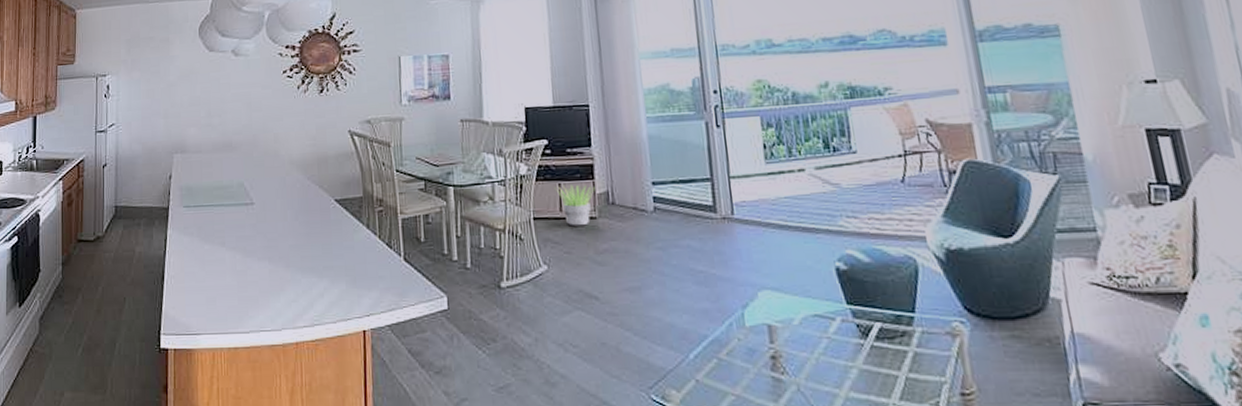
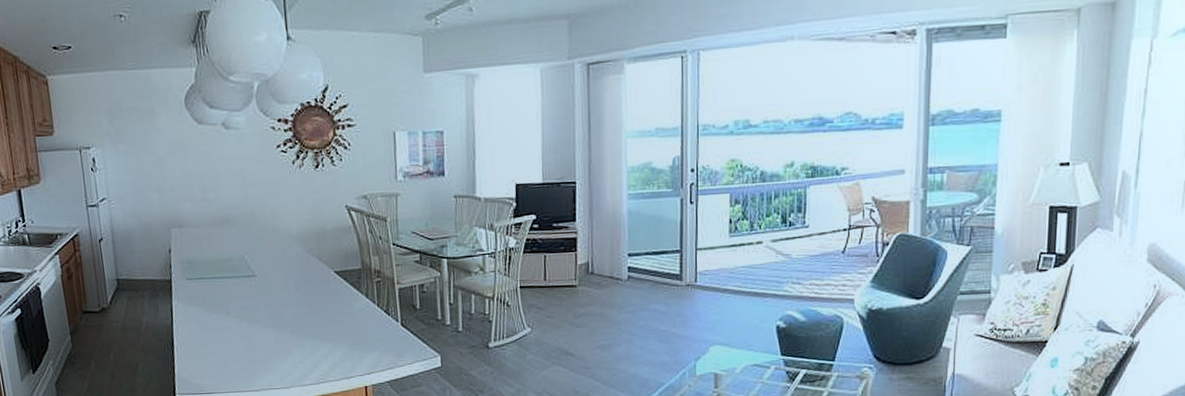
potted plant: present [556,184,595,226] -> none [541,256,577,294]

